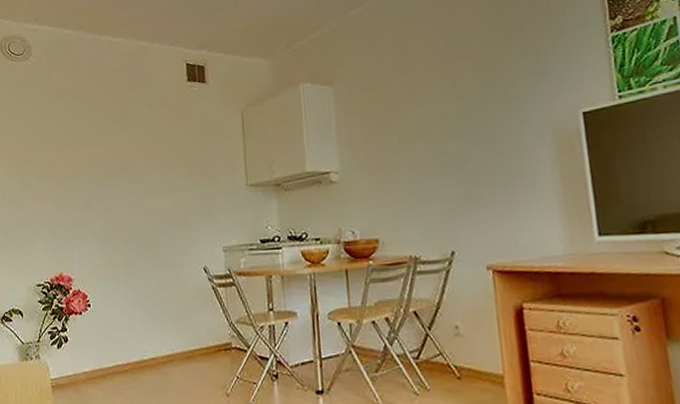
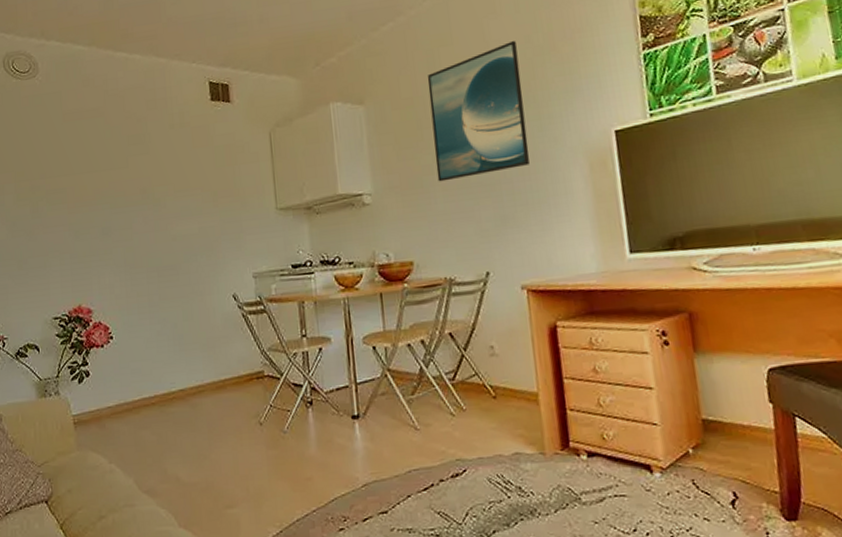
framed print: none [394,24,496,161] -> present [427,41,530,182]

